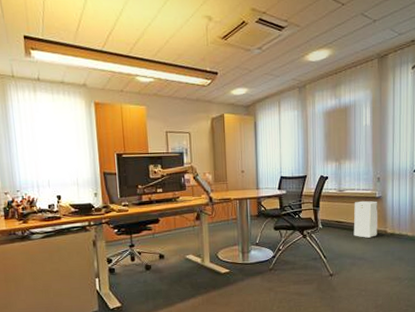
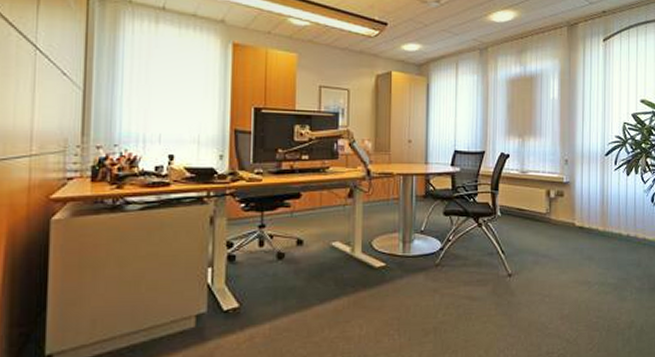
air purifier: present [353,200,378,238] -> none [537,185,566,231]

